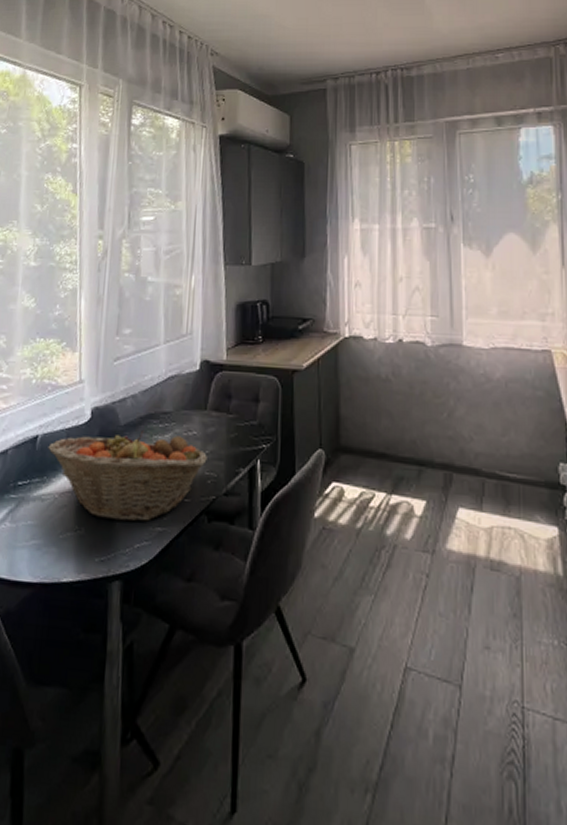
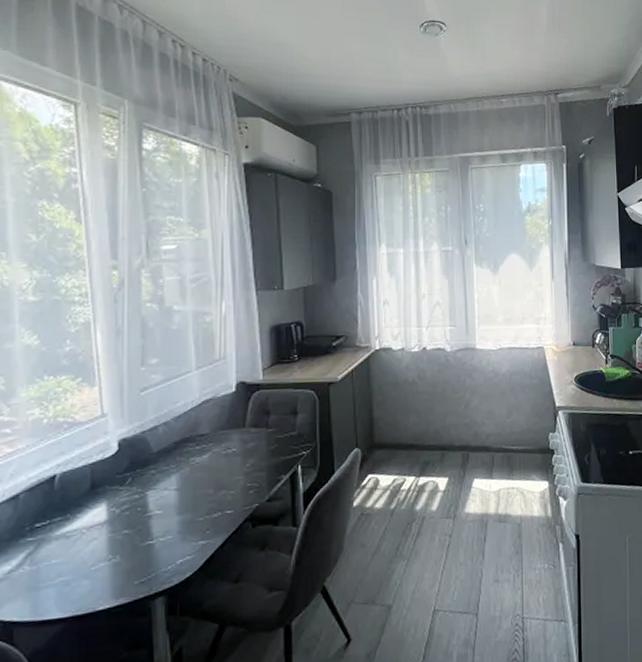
fruit basket: present [48,430,207,522] -> none [69,454,248,544]

